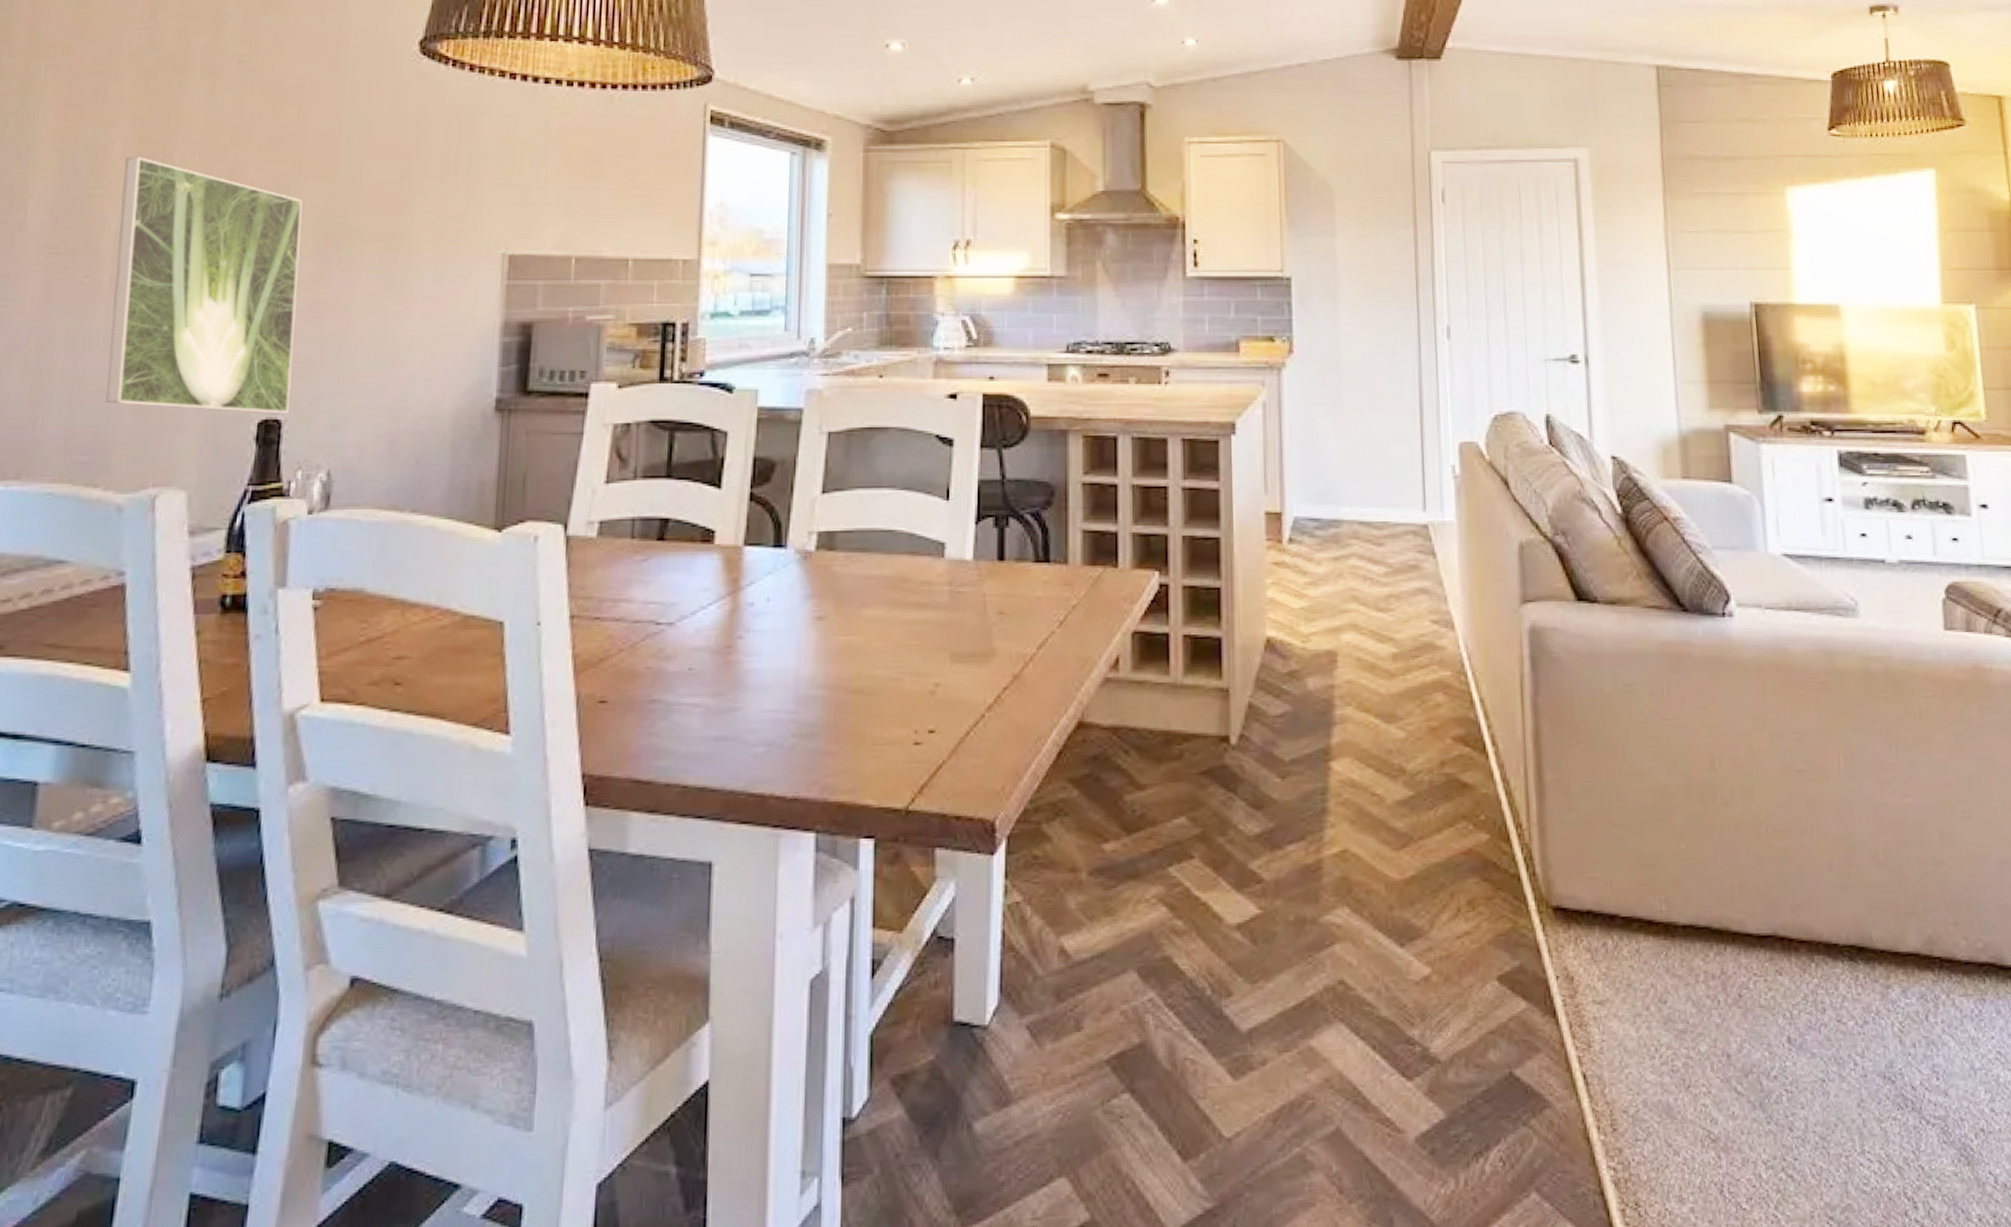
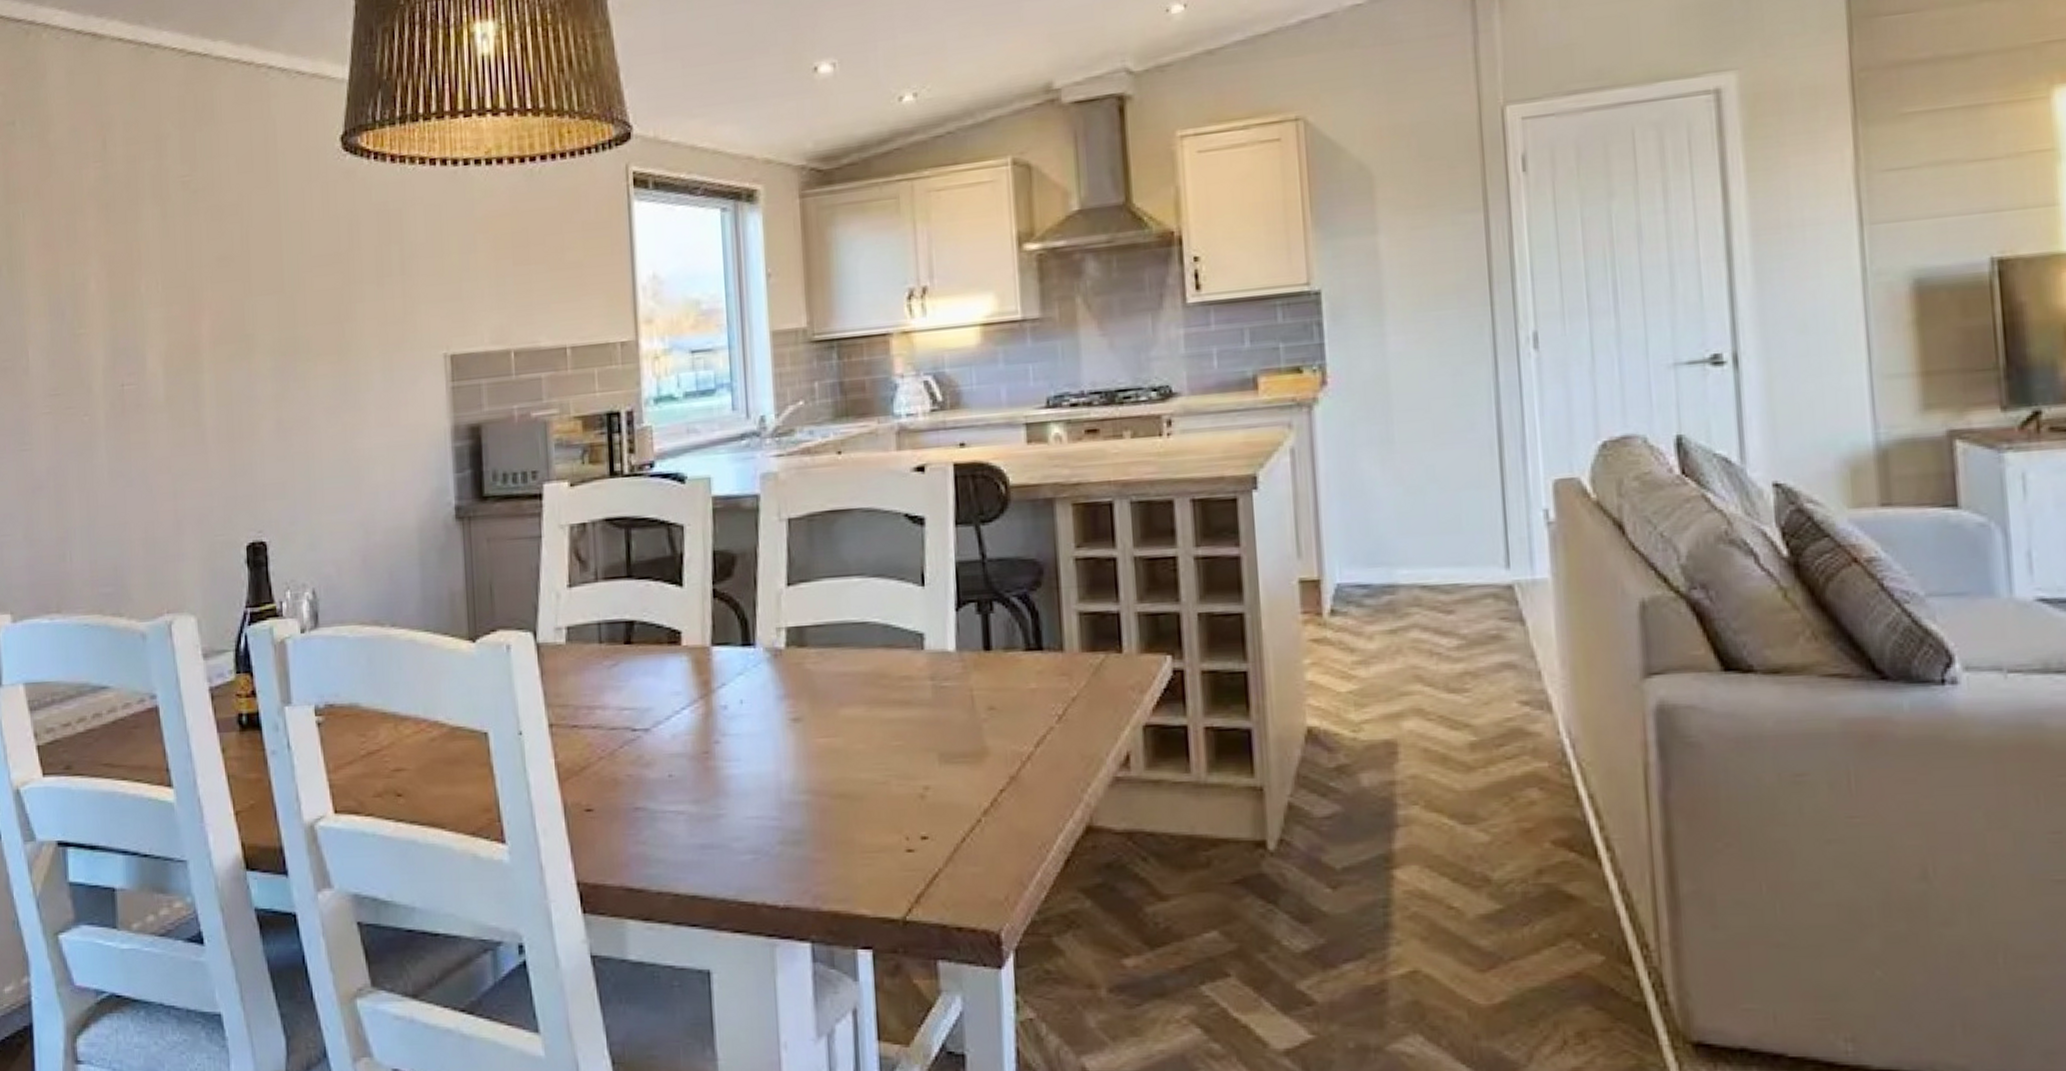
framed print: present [106,157,303,414] -> none [100,292,271,537]

